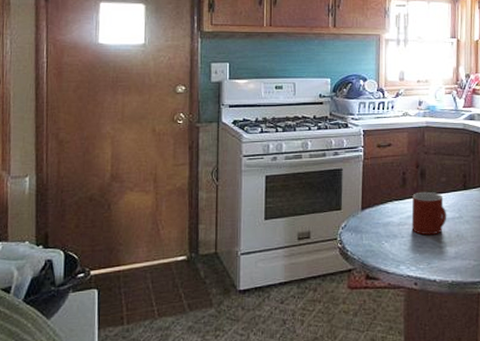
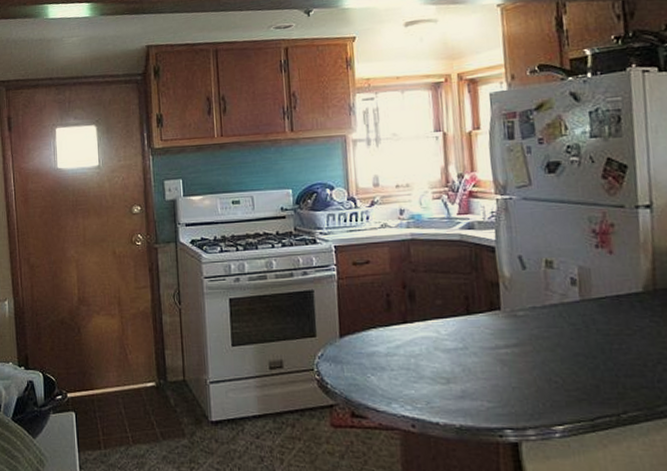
mug: present [411,192,447,236] -> none [400,317,448,369]

